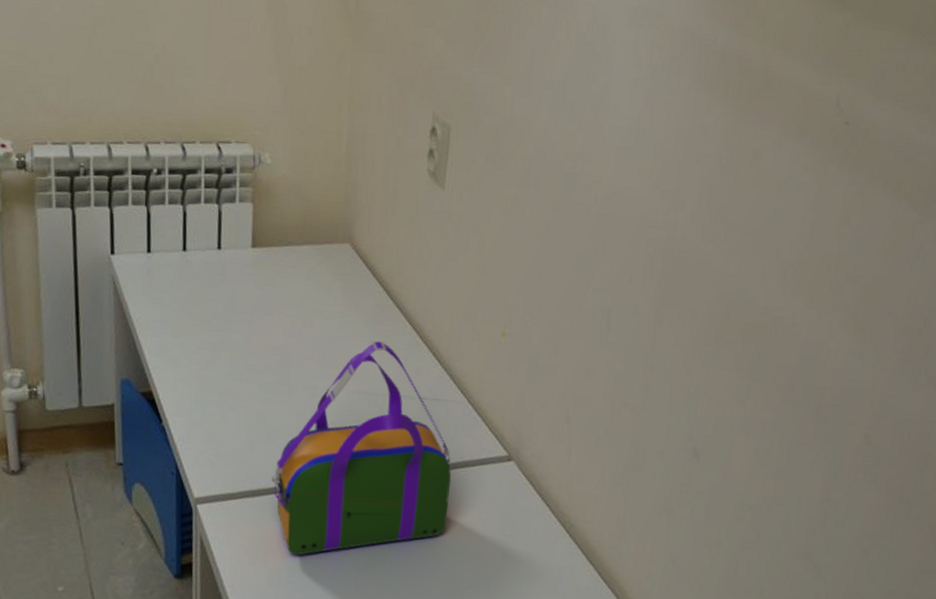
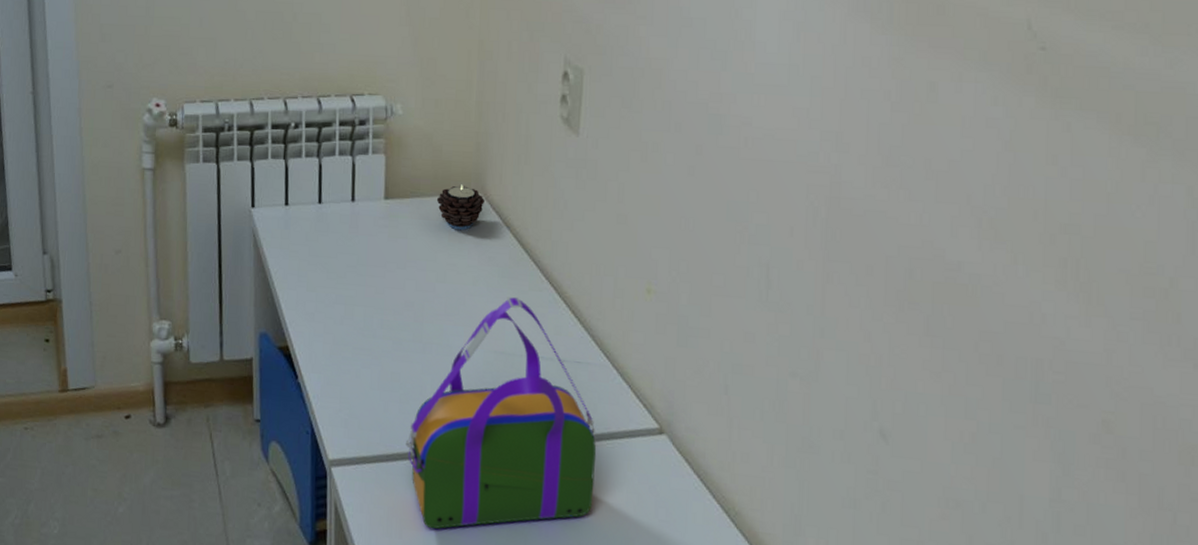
candle: none [304,234,352,278] -> present [436,184,485,231]

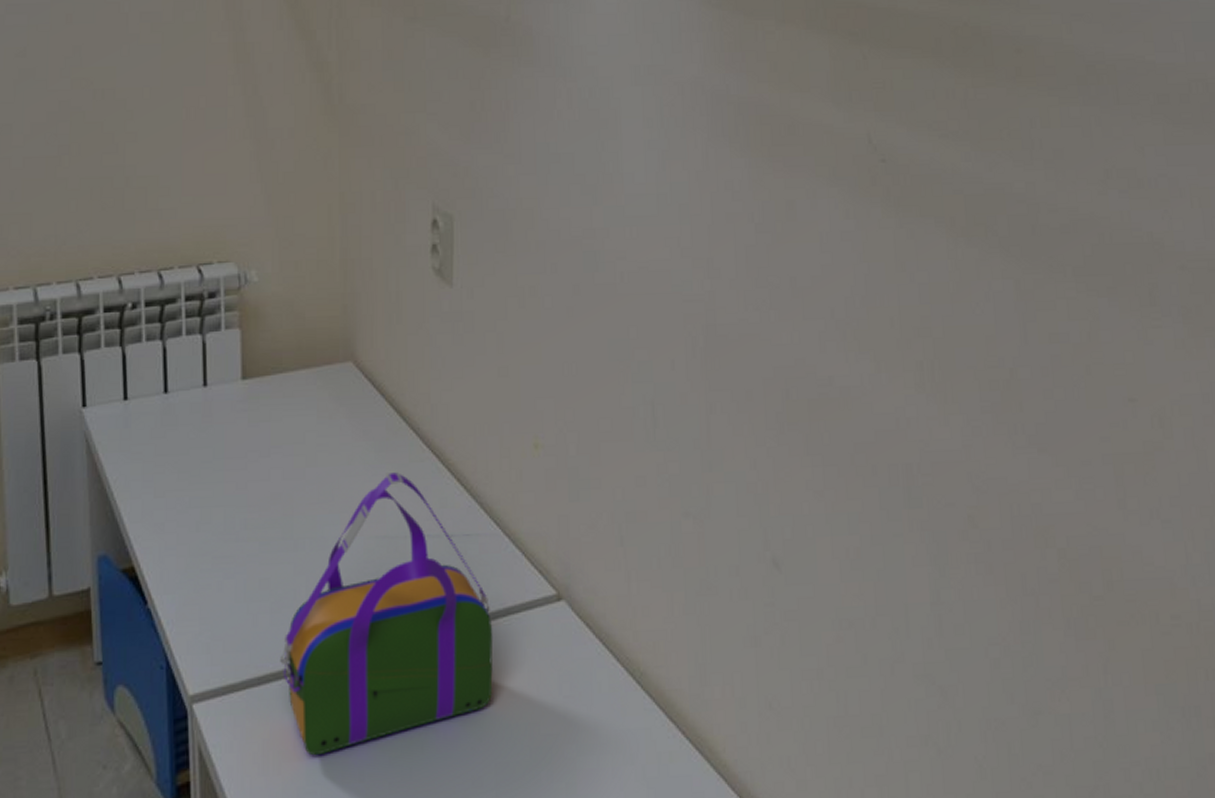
candle: present [436,184,485,231] -> none [301,353,355,405]

